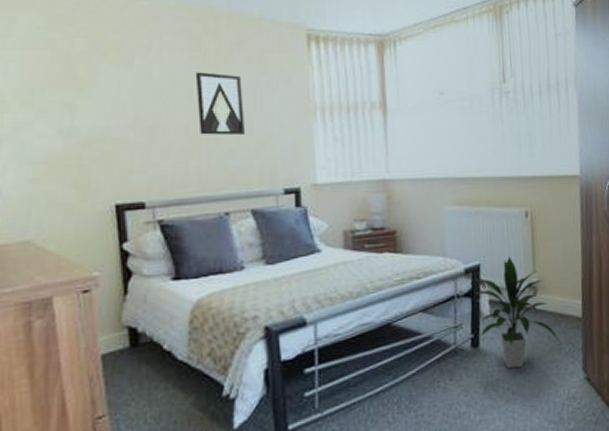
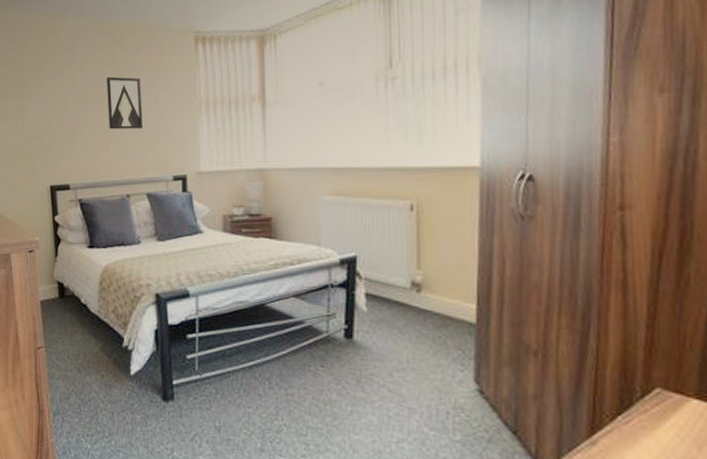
indoor plant: present [475,256,560,368] -> none [350,251,447,365]

